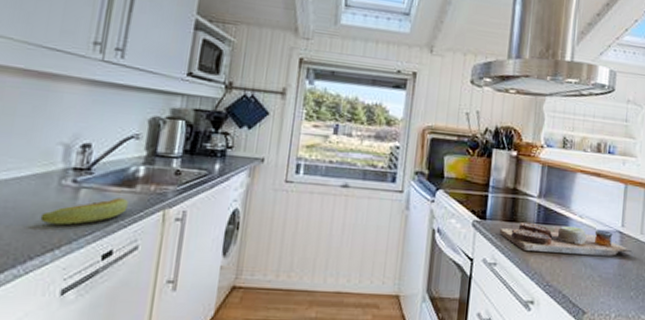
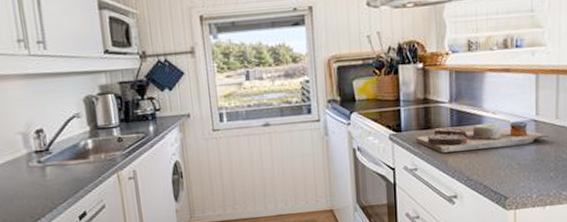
banana: present [40,197,128,226] -> none [22,168,88,200]

